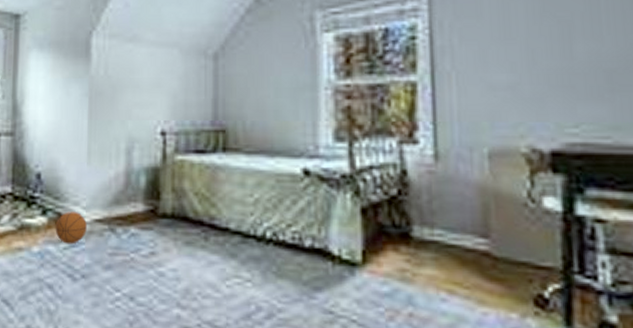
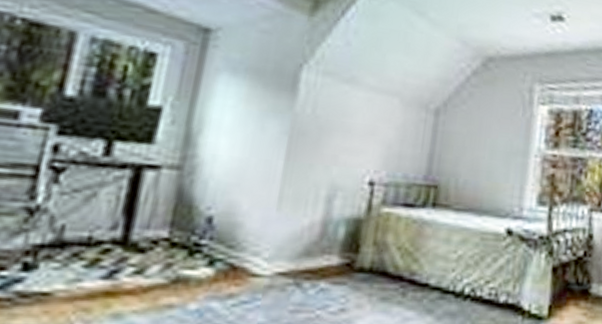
basketball: present [55,212,87,244] -> none [223,263,267,301]

